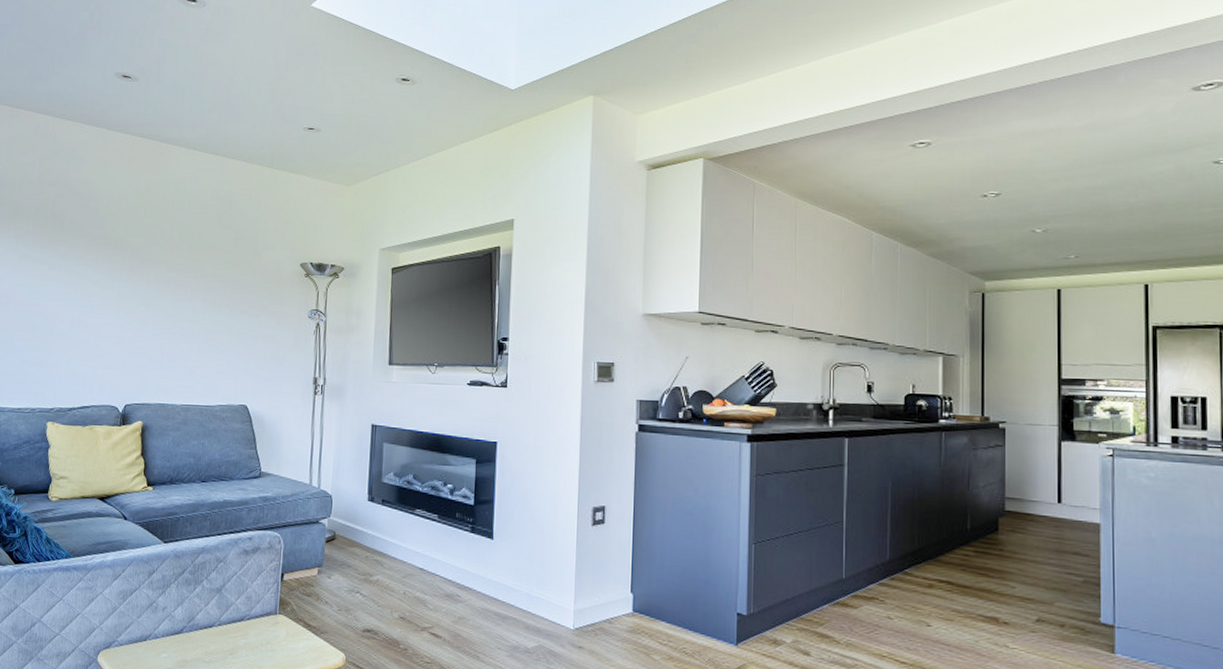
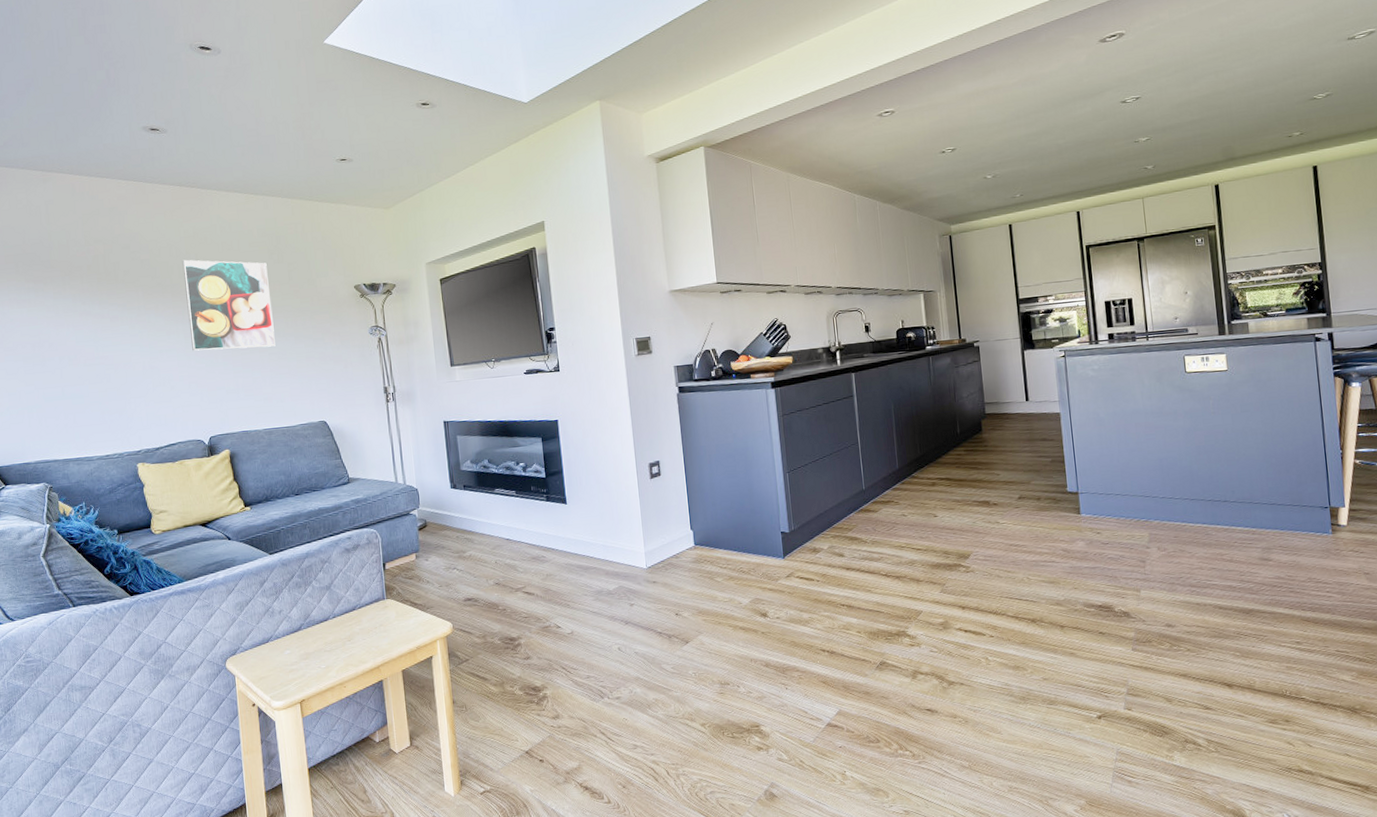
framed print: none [124,213,215,317] -> present [182,259,276,351]

